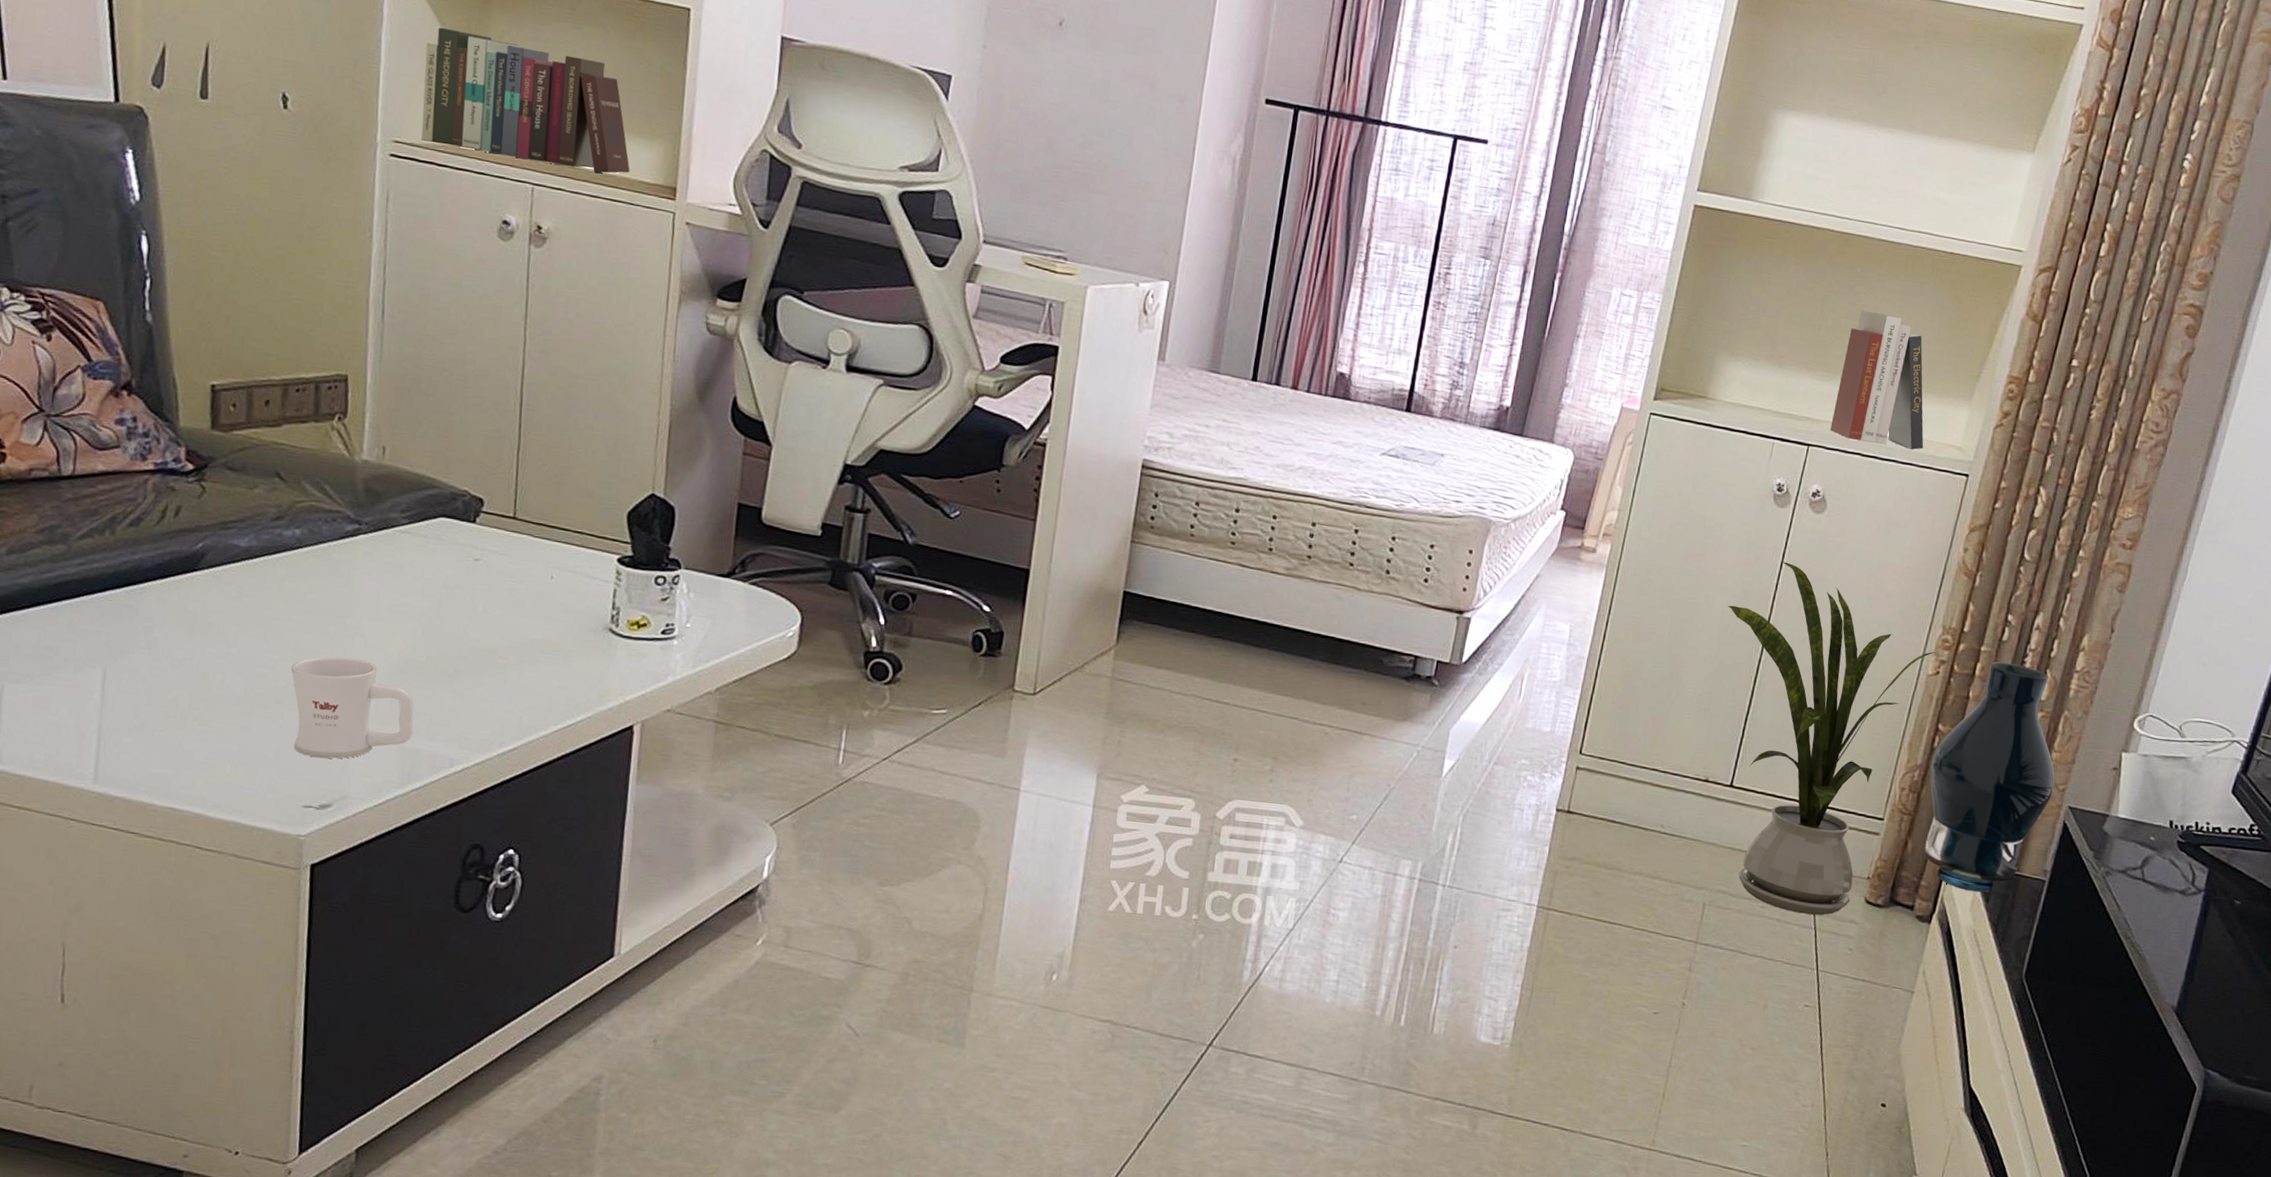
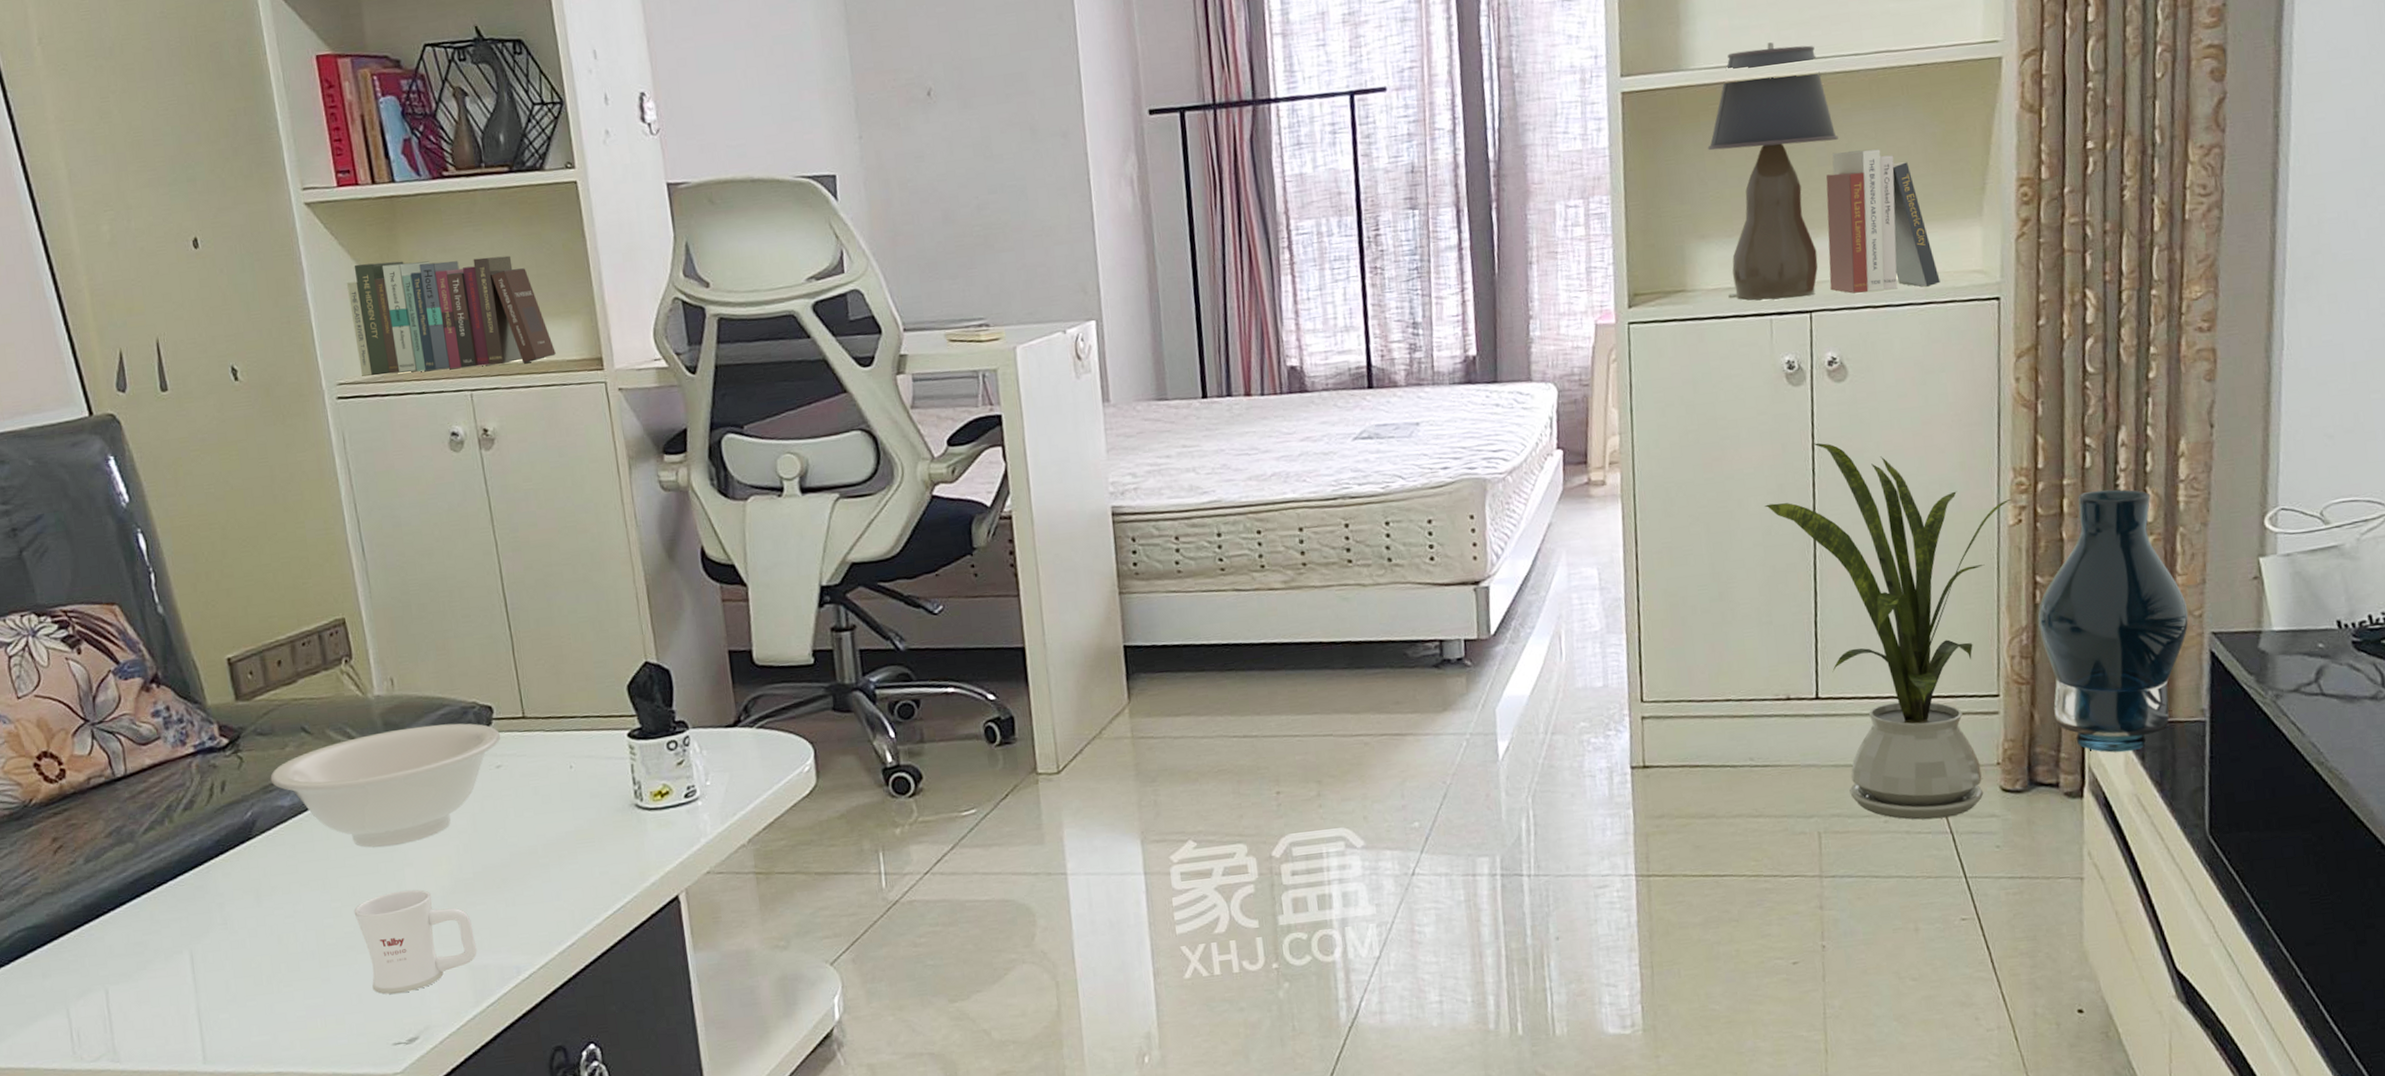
decorative bowl: none [231,496,486,613] -> present [270,723,500,848]
table lamp: none [1742,196,1870,431] -> present [1707,42,1838,301]

